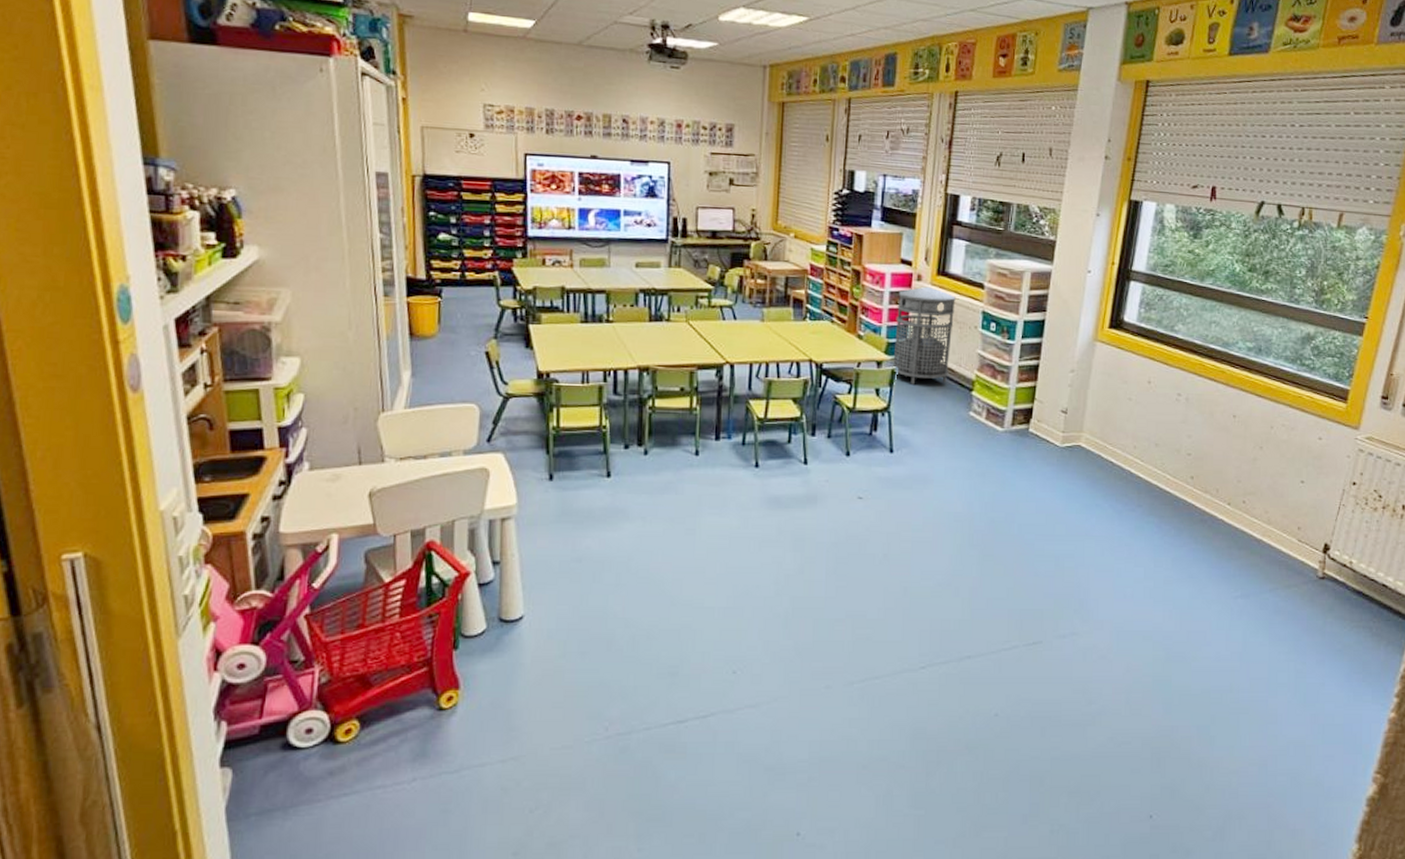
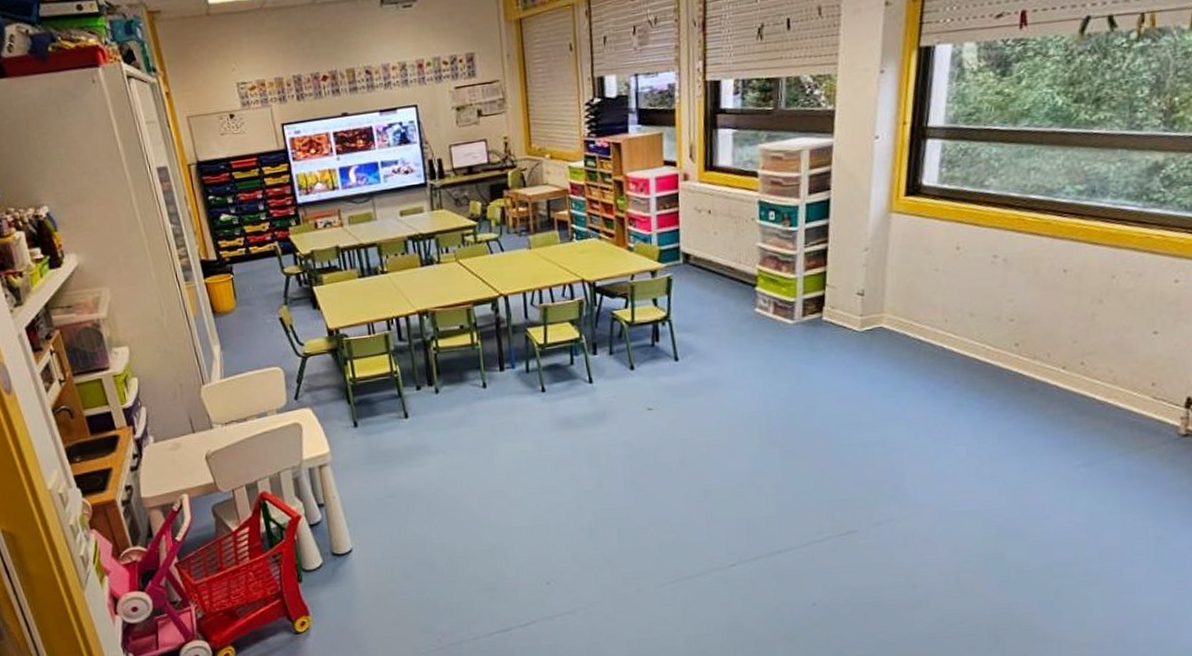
trash can: present [892,286,956,384] -> none [665,184,729,289]

